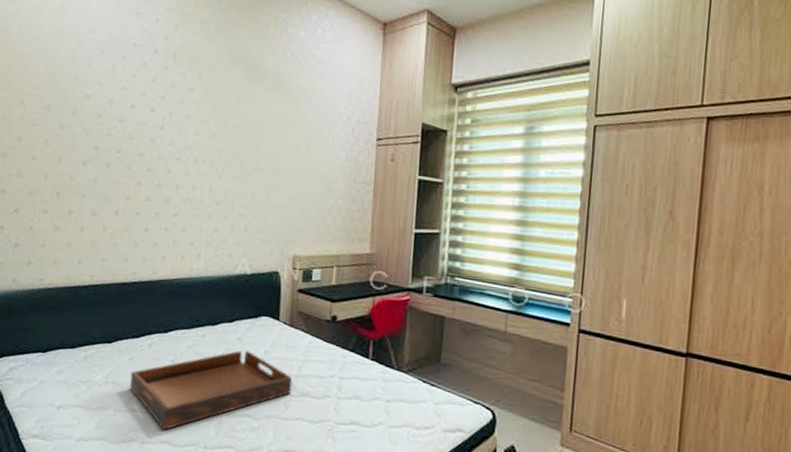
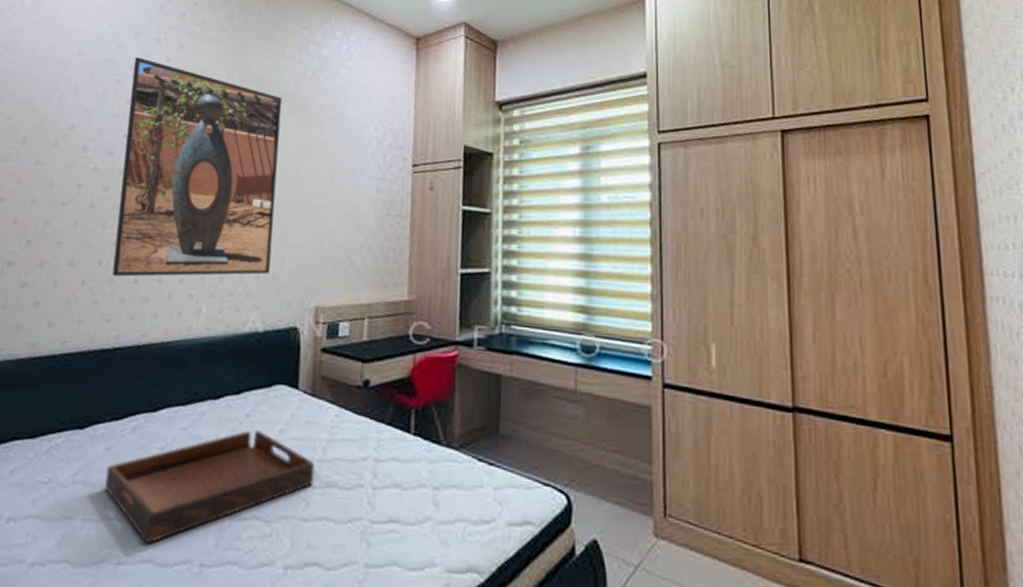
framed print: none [127,36,265,228] -> present [112,57,282,277]

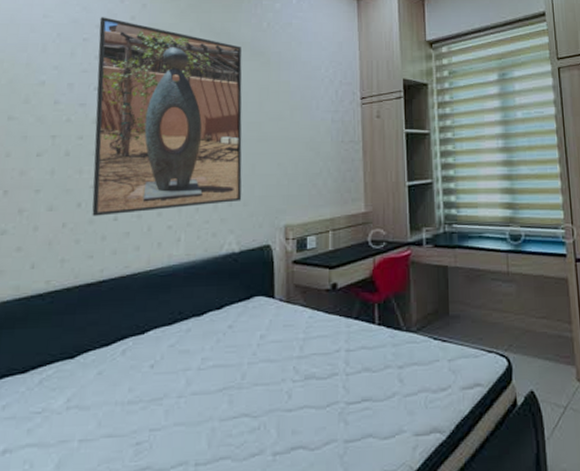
serving tray: present [105,430,315,545] -> none [98,338,295,454]

